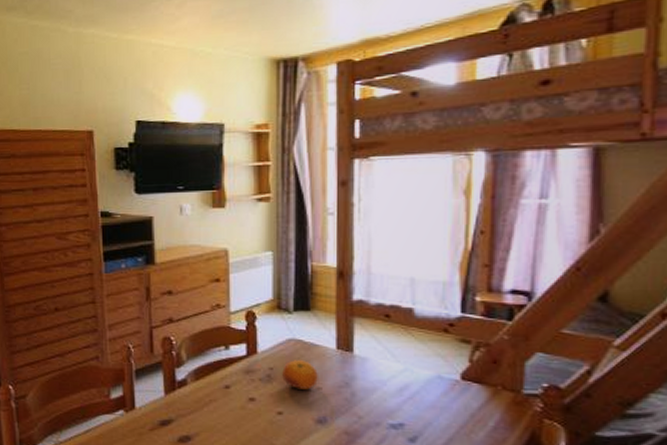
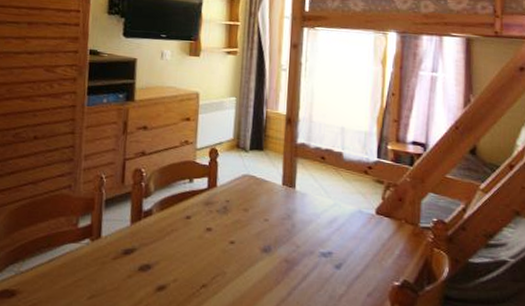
fruit: present [282,359,318,390] -> none [236,193,266,221]

